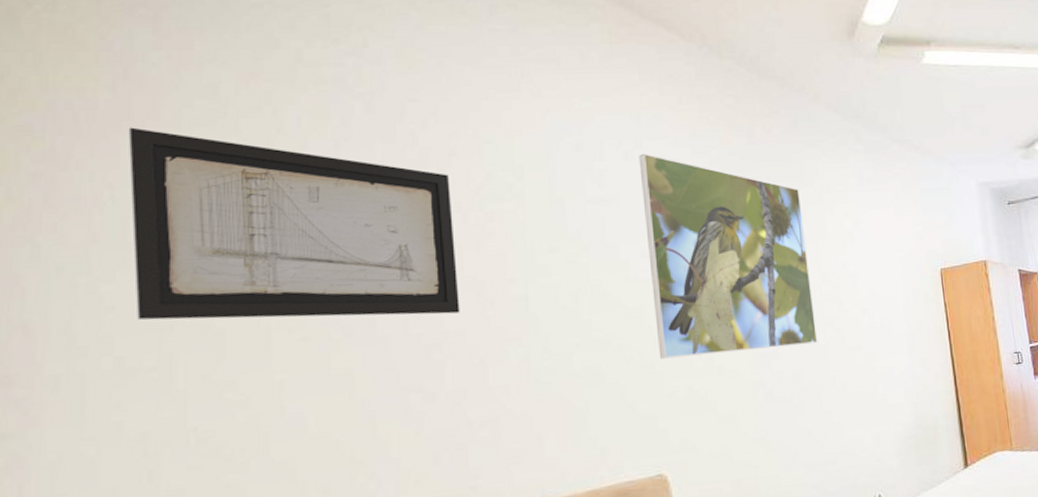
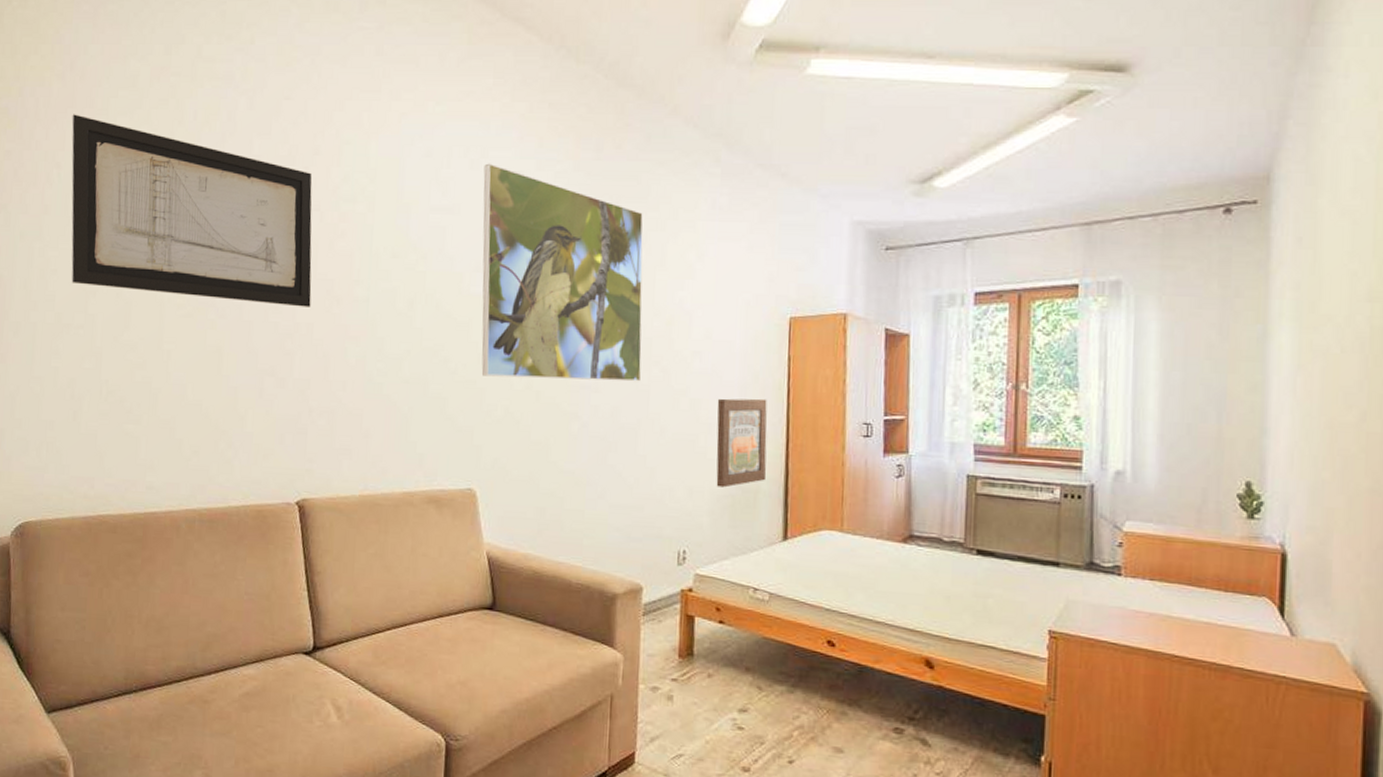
wall art: none [889,343,942,430] -> present [716,398,767,488]

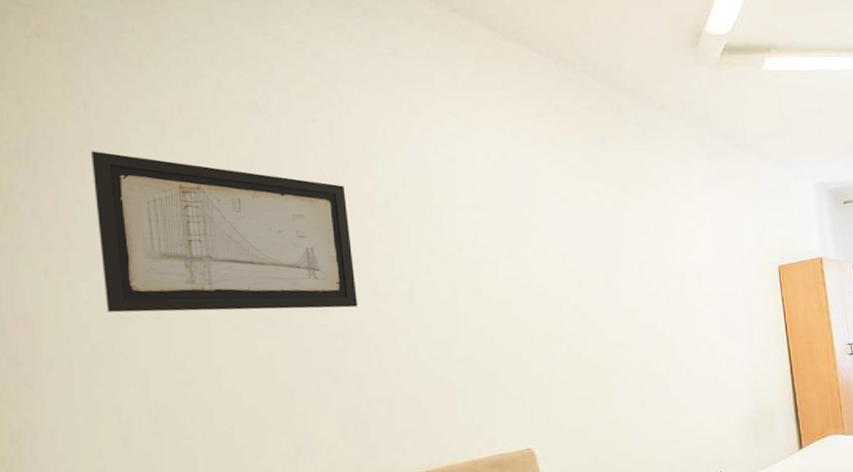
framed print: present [481,163,644,382] -> none [504,163,664,348]
wall art: present [716,398,767,488] -> none [730,335,779,414]

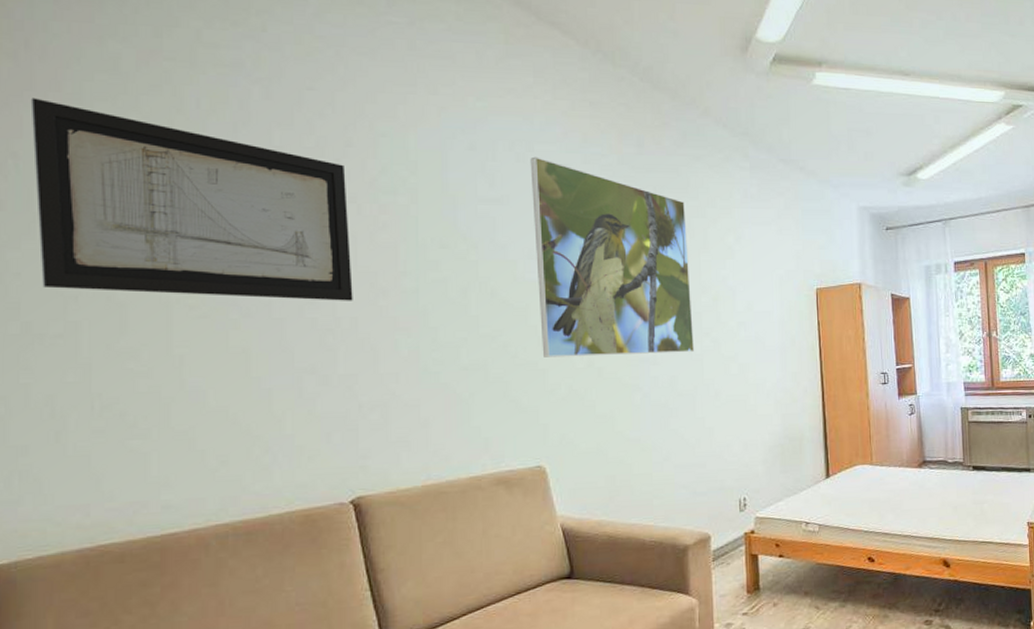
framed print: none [504,163,664,348] -> present [530,156,694,358]

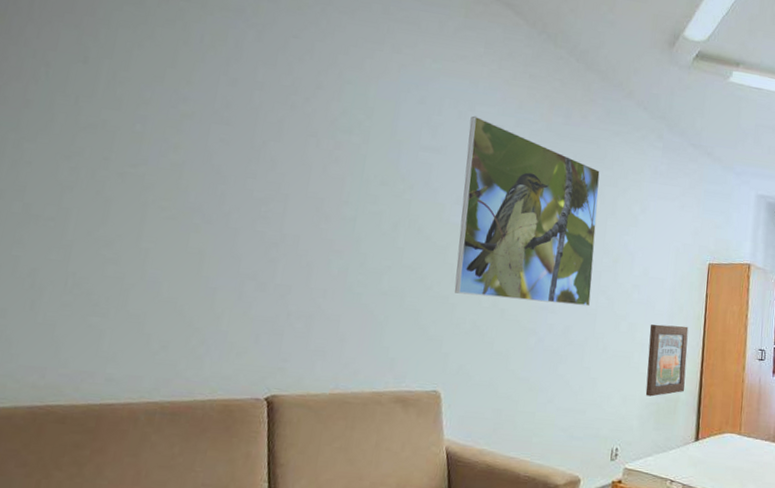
wall art: present [30,97,353,301] -> none [47,19,312,221]
wall art: none [762,359,809,439] -> present [645,324,689,397]

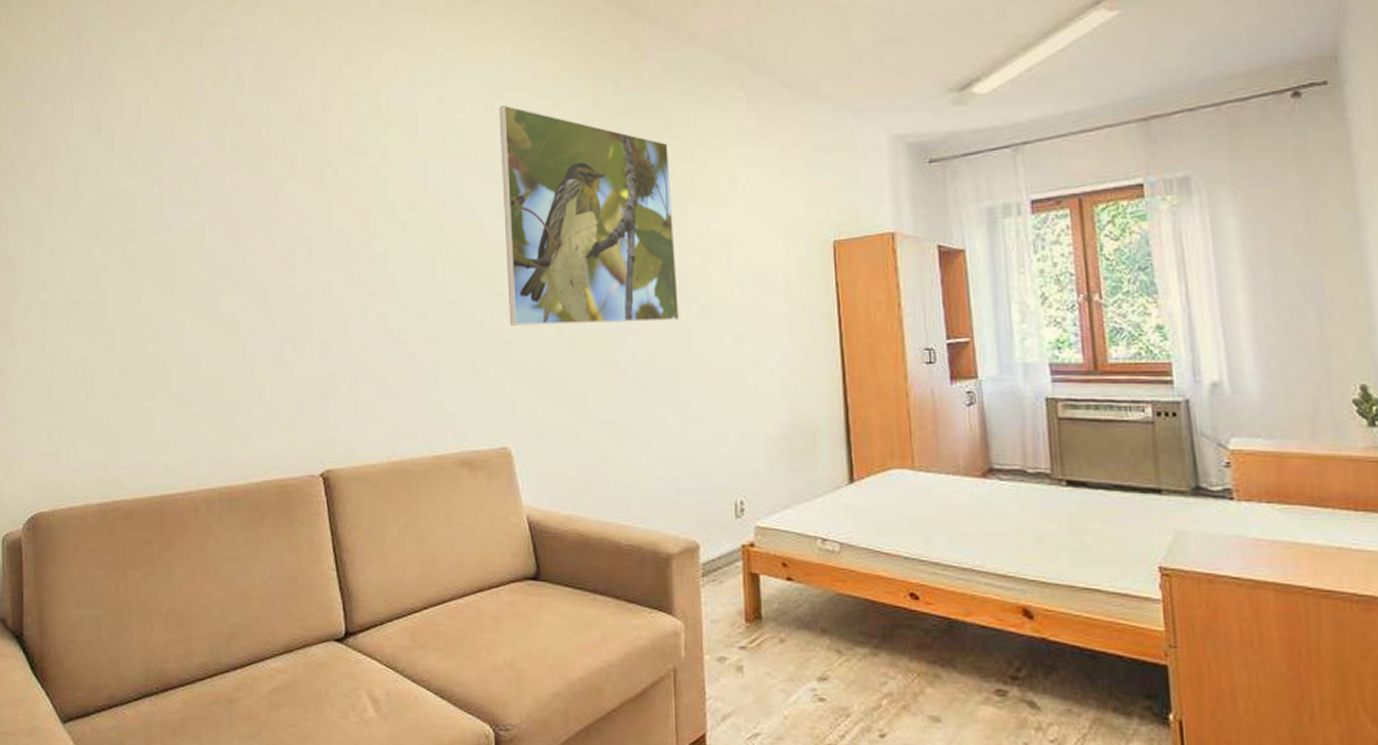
wall art: present [645,324,689,397] -> none [763,329,825,429]

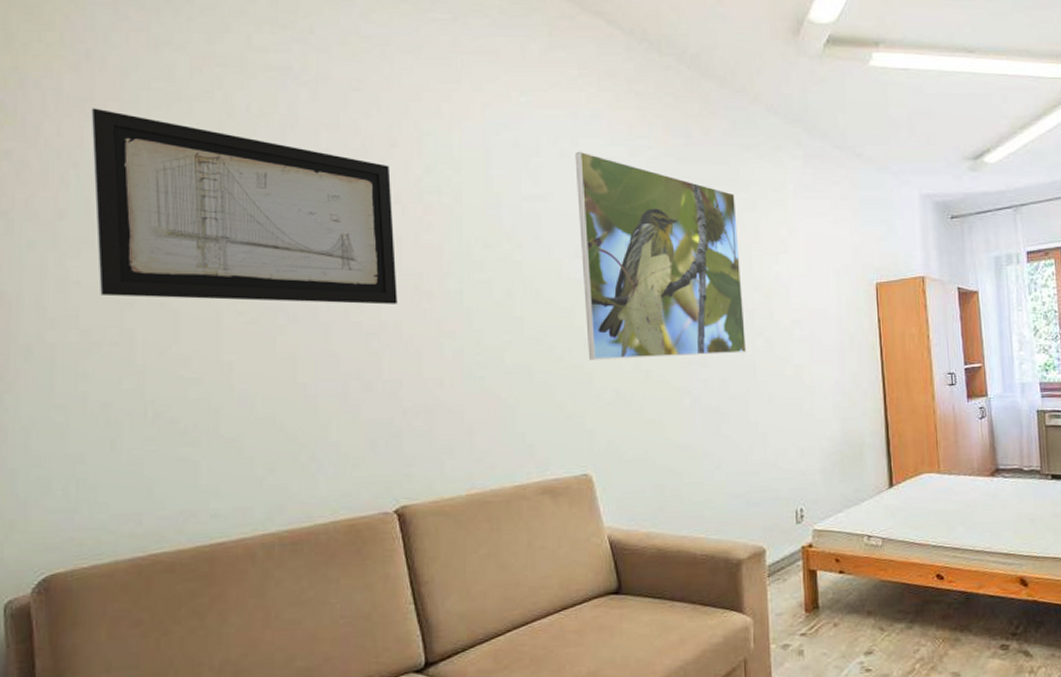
wall art: none [79,88,328,267] -> present [91,108,397,305]

